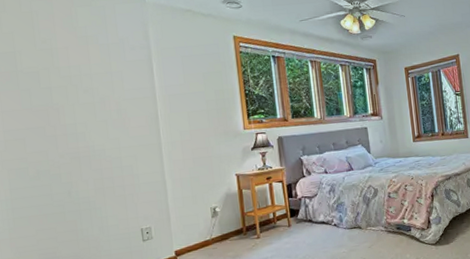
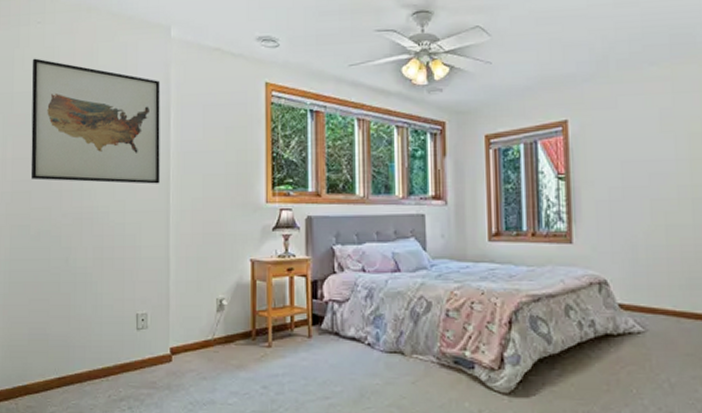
wall art: none [10,22,150,128] -> present [30,58,160,184]

